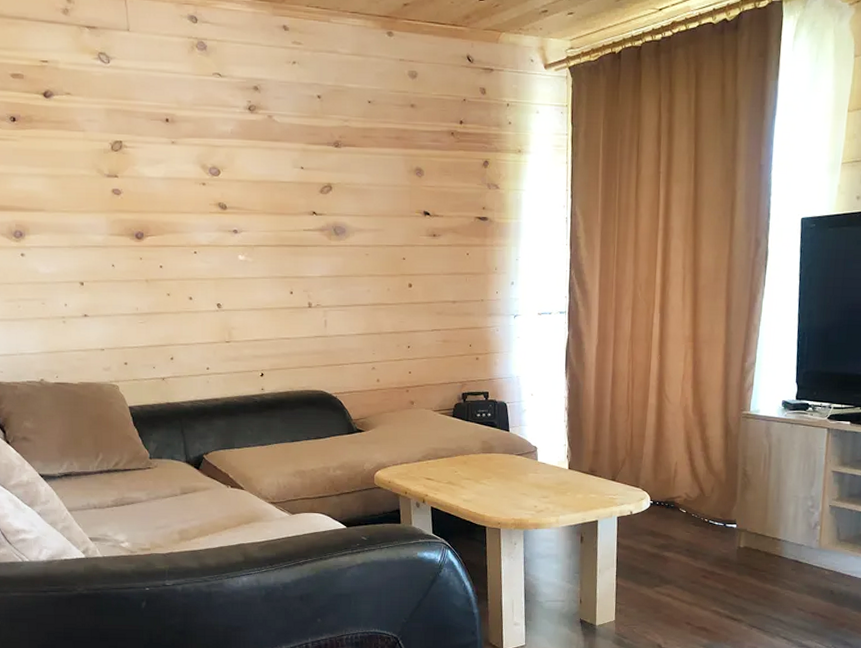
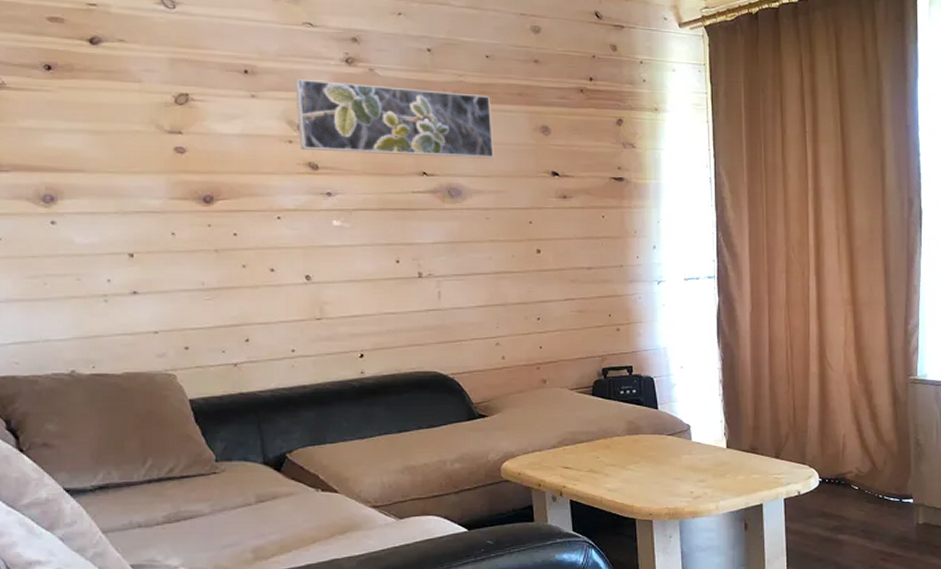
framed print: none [207,125,374,199] -> present [295,78,494,159]

